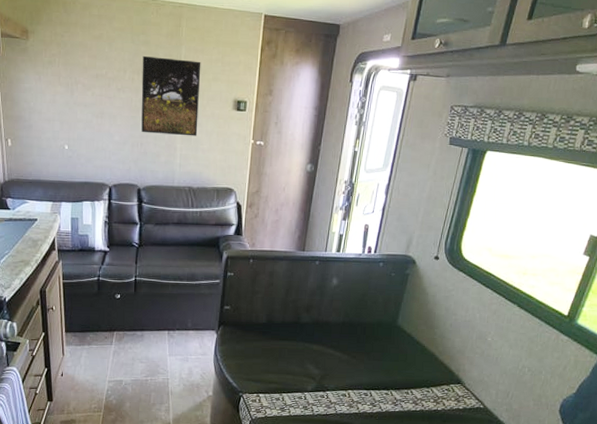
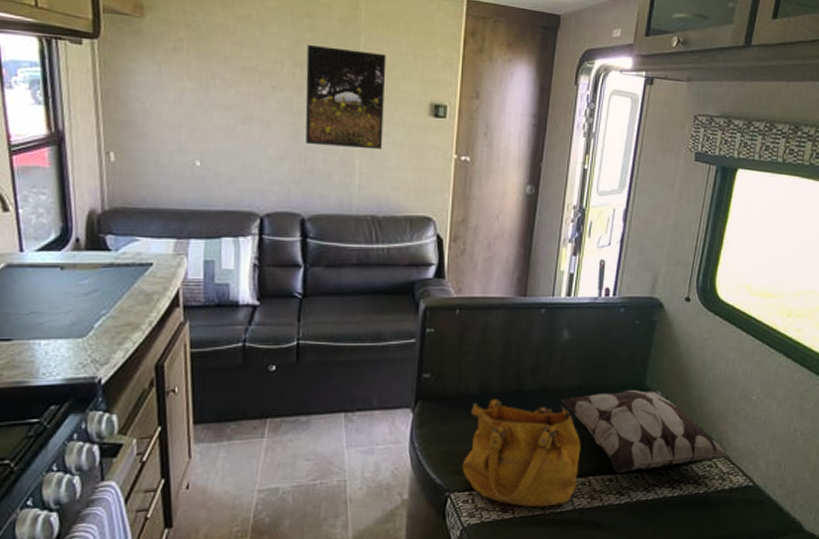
handbag: none [252,327,344,410] -> present [462,399,581,508]
decorative pillow: none [329,326,468,390] -> present [561,389,734,474]

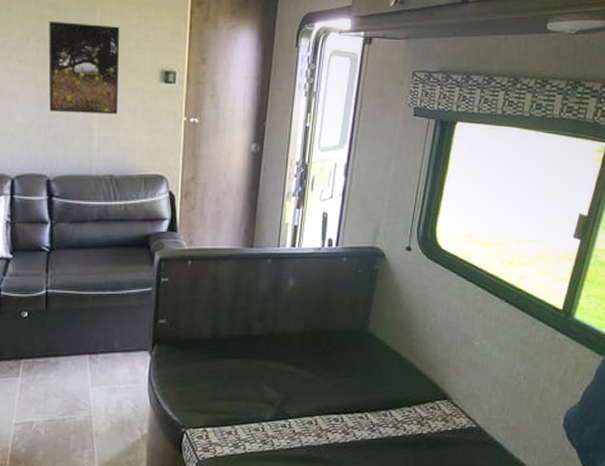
handbag: present [462,399,581,508] -> none [196,343,307,444]
decorative pillow: present [561,389,734,474] -> none [288,334,456,414]

